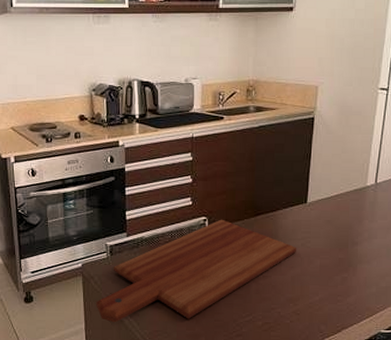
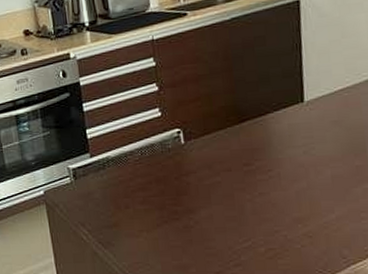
cutting board: present [96,219,297,323] -> none [64,129,299,255]

